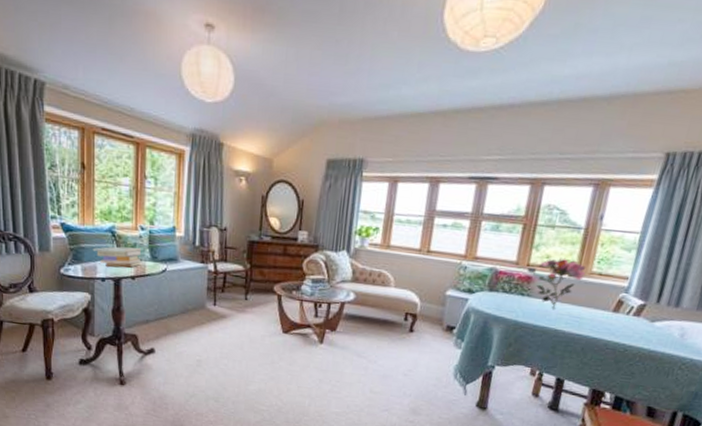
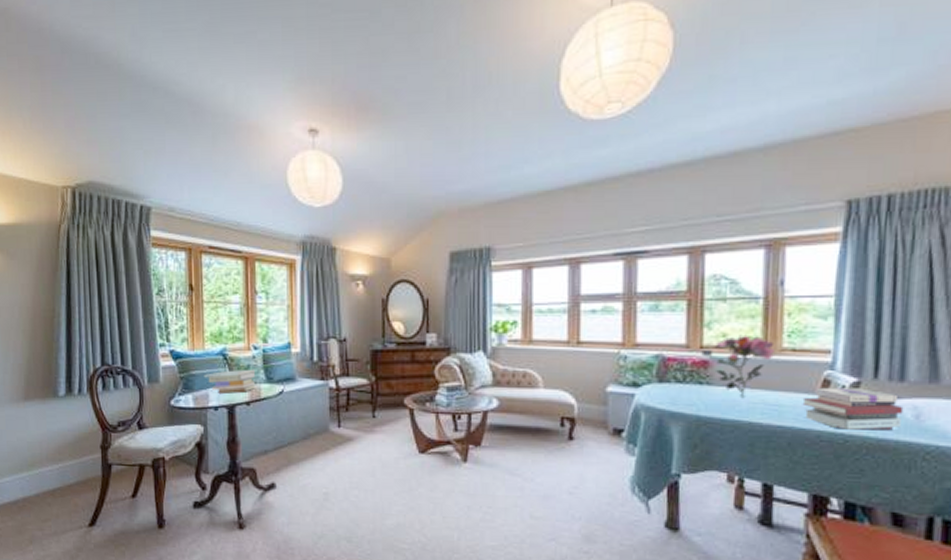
books: none [598,306,674,345] -> present [802,387,904,431]

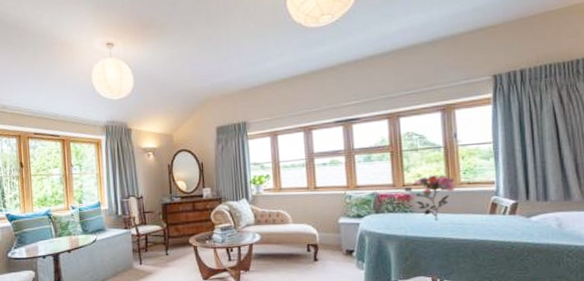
books: present [203,369,256,395] -> none [33,224,75,246]
books: present [802,387,904,431] -> none [479,207,550,239]

